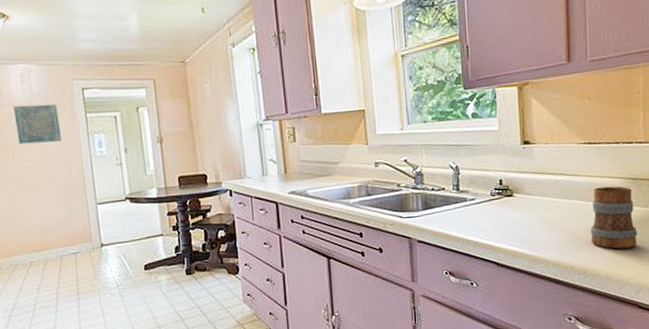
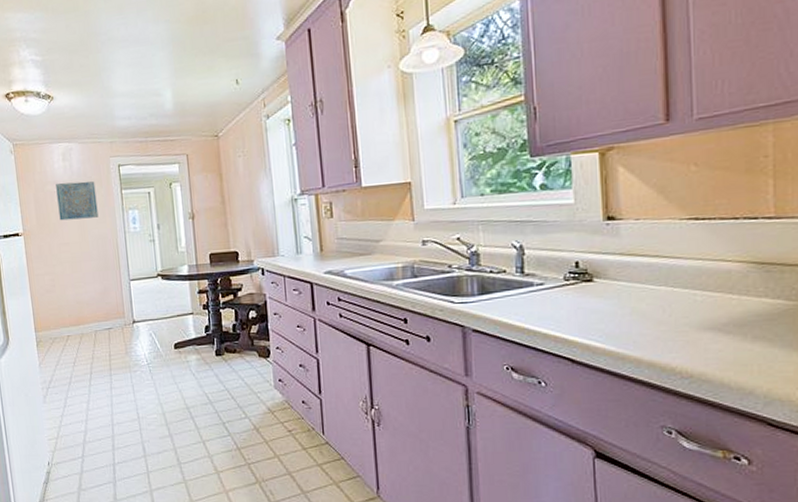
mug: present [590,186,638,249] -> none [698,271,766,350]

